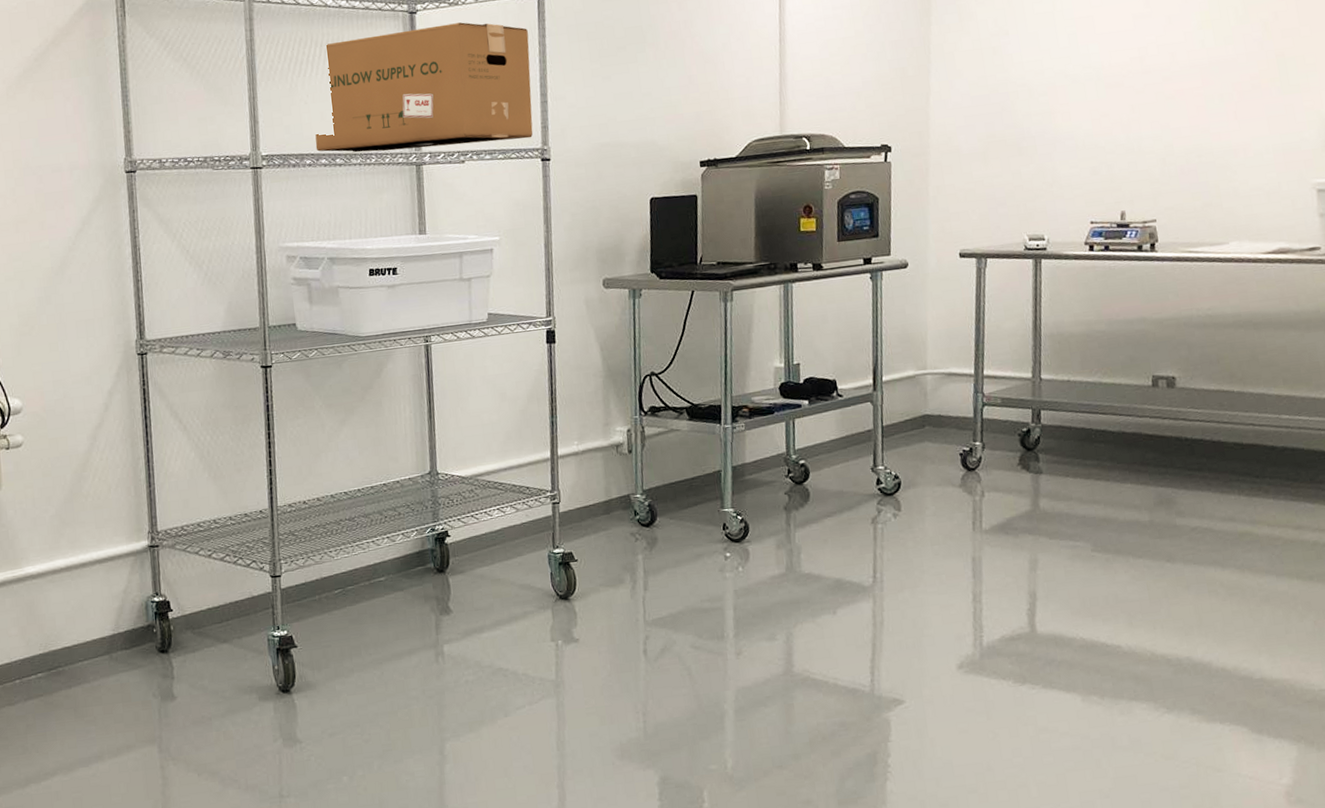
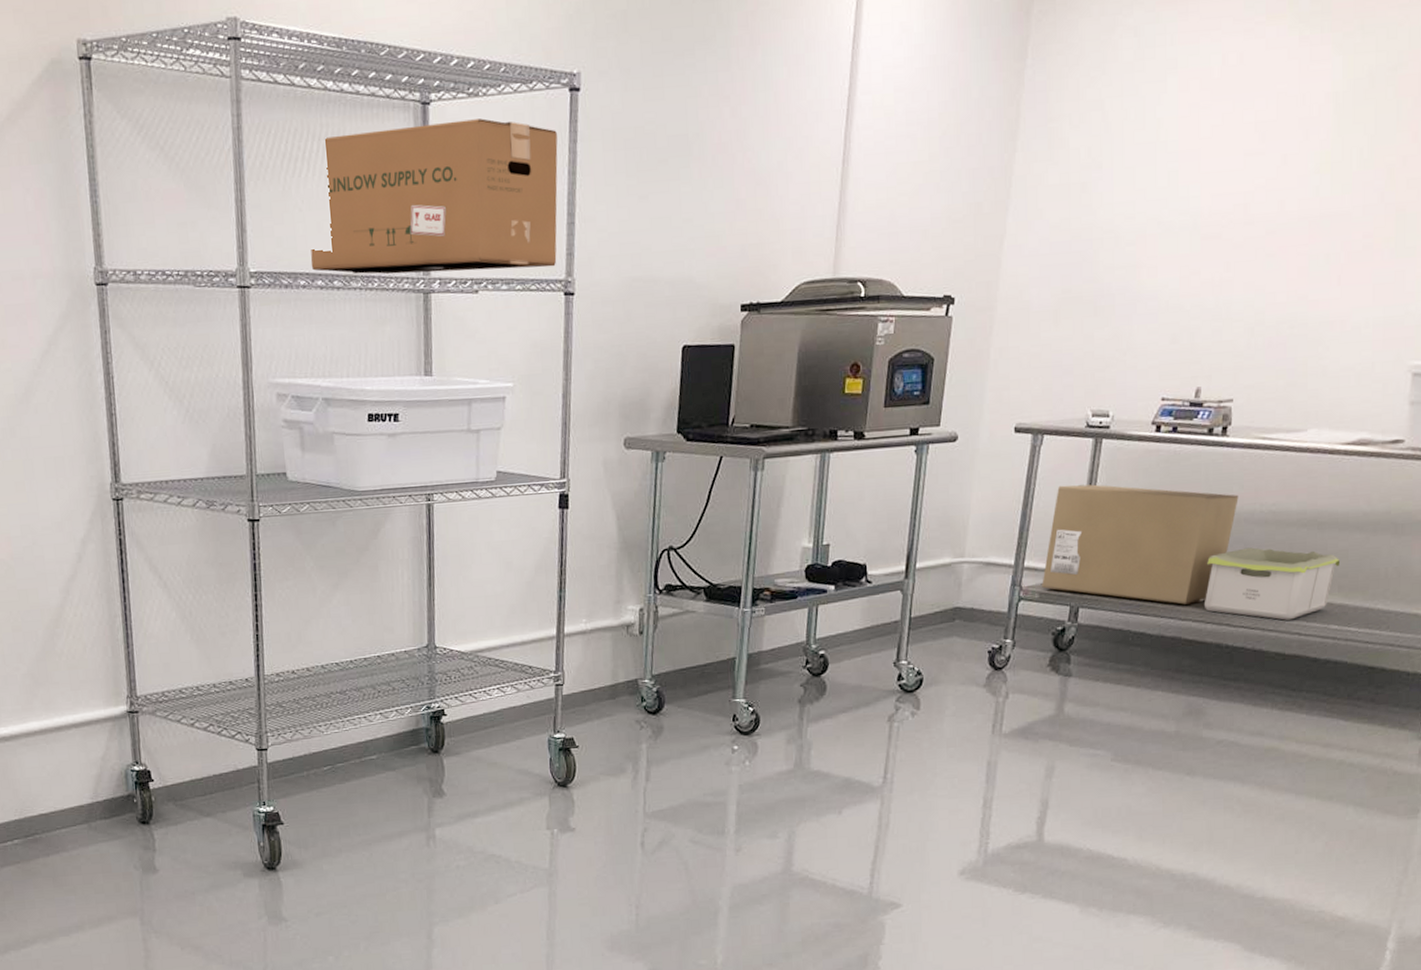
box: none [1002,299,1176,403] -> present [1042,484,1239,605]
storage container: none [1155,348,1280,413] -> present [1204,547,1339,621]

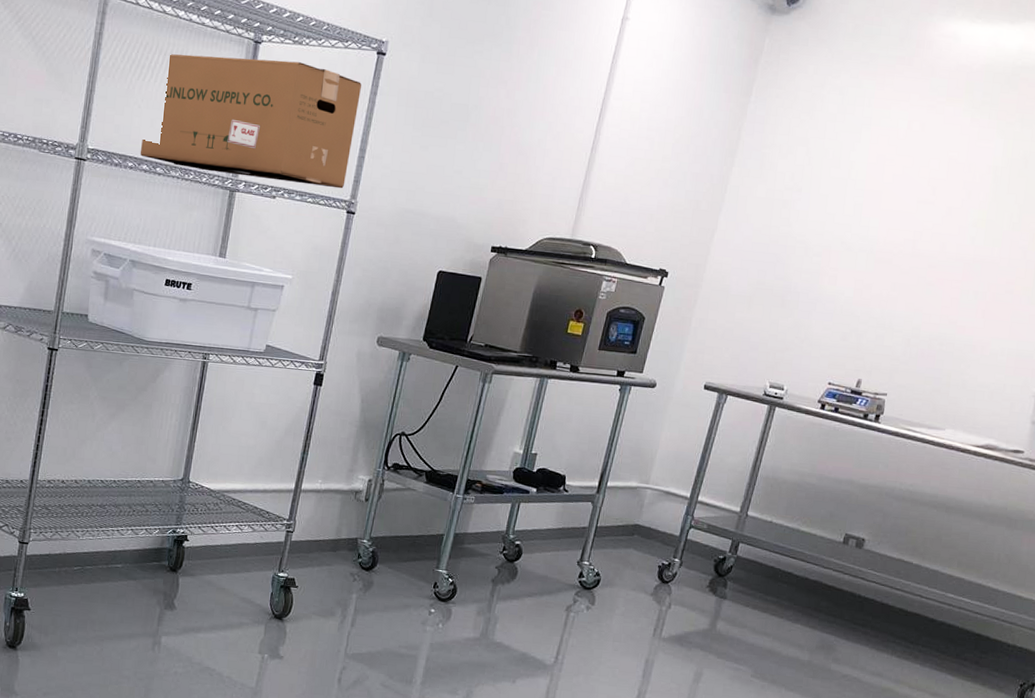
box: present [1042,484,1239,605] -> none [710,439,883,556]
storage container: present [1204,547,1339,621] -> none [844,517,961,584]

